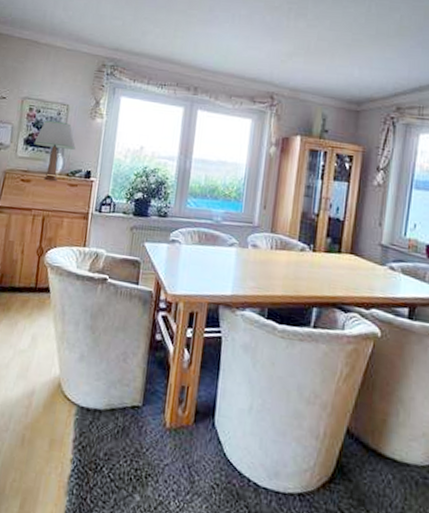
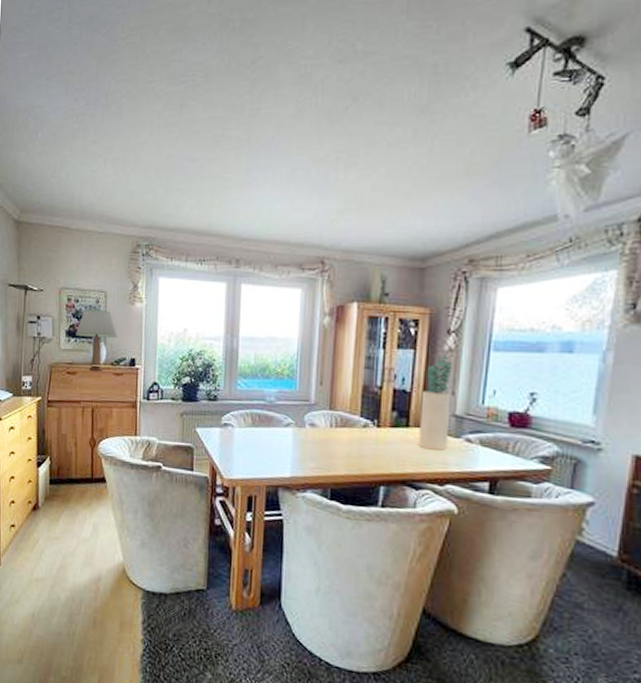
vase: none [349,188,381,278] -> present [419,354,453,452]

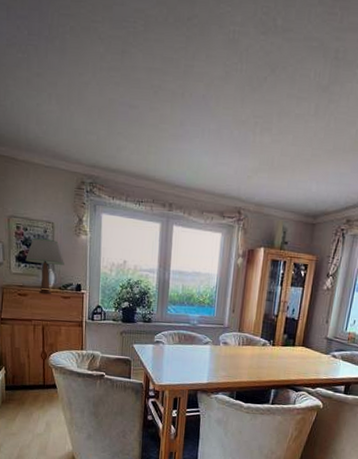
vase: present [419,354,453,452] -> none [300,292,329,364]

